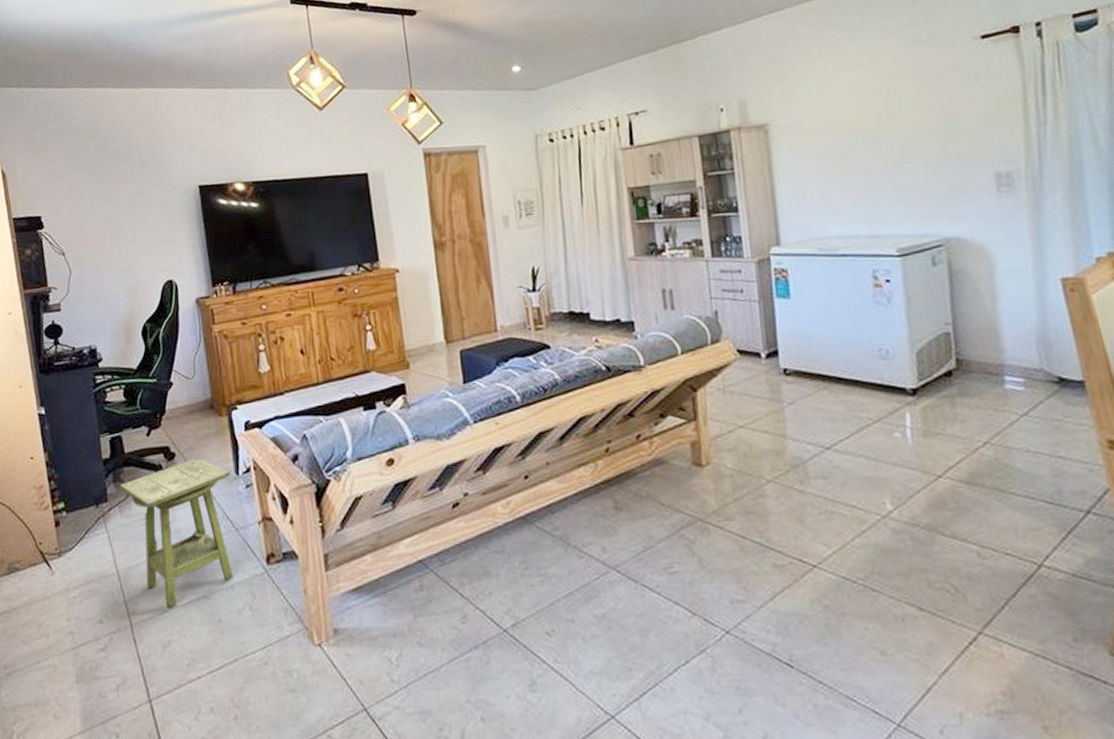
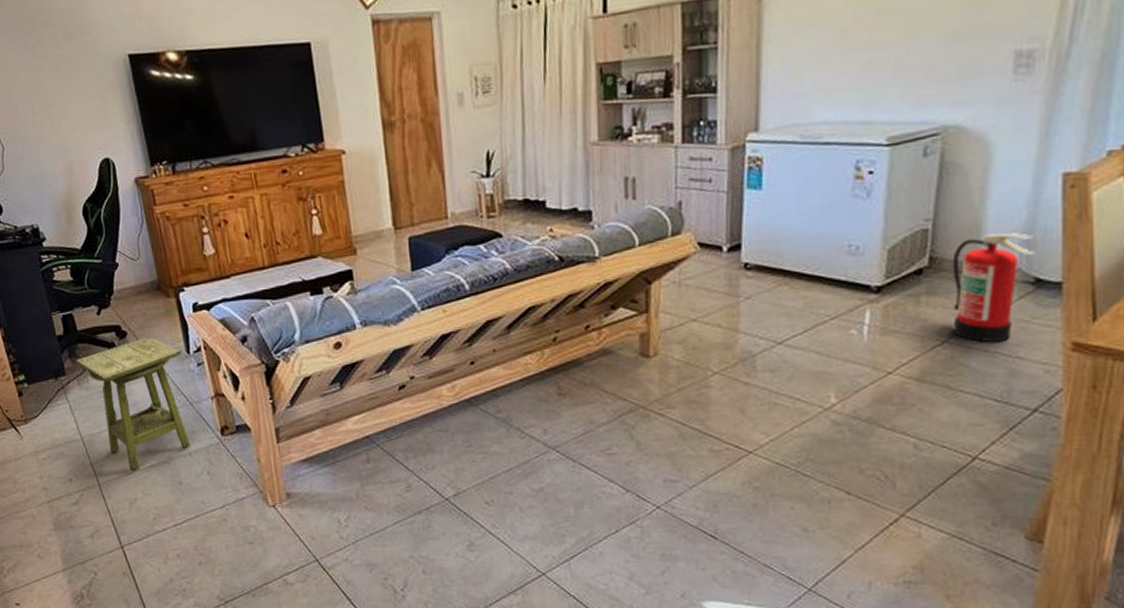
fire extinguisher: none [977,334,1053,442] -> present [952,233,1035,342]

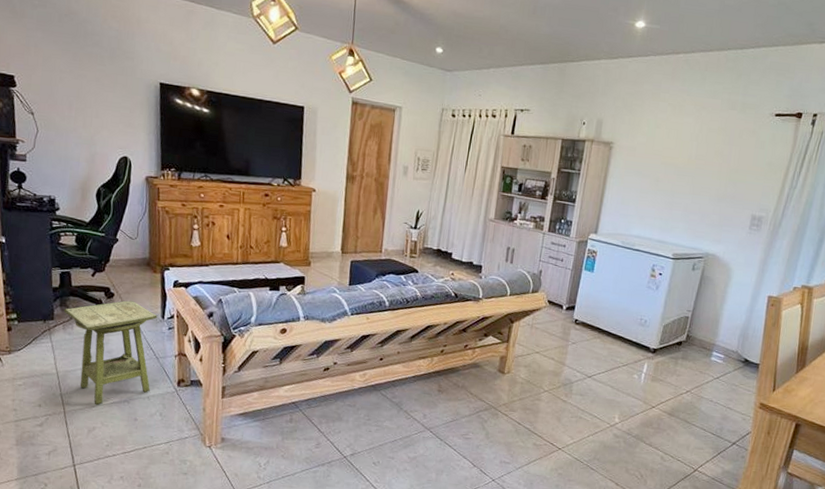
fire extinguisher: present [952,233,1035,342] -> none [694,326,747,396]

